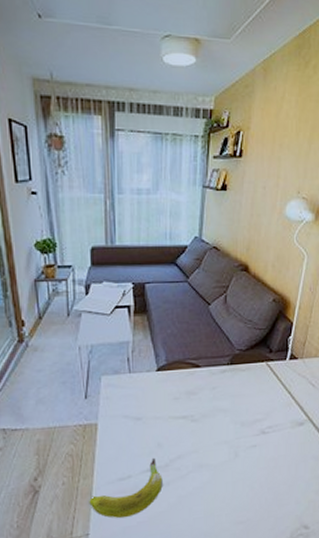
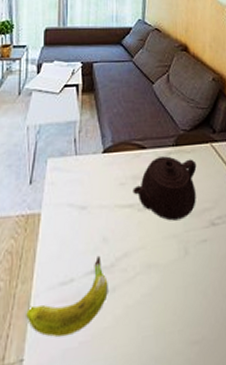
teapot: none [186,374,251,430] -> present [133,156,197,221]

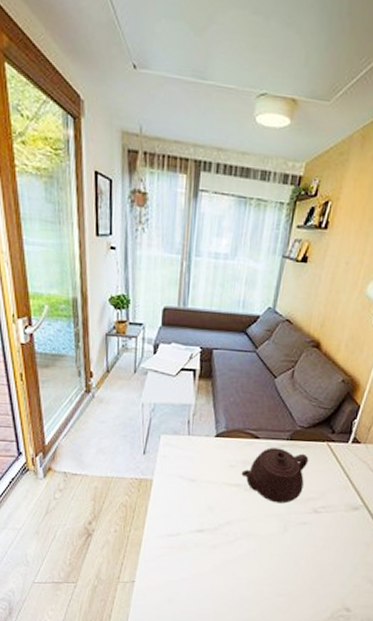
banana: present [26,255,108,337] -> none [138,519,210,572]

